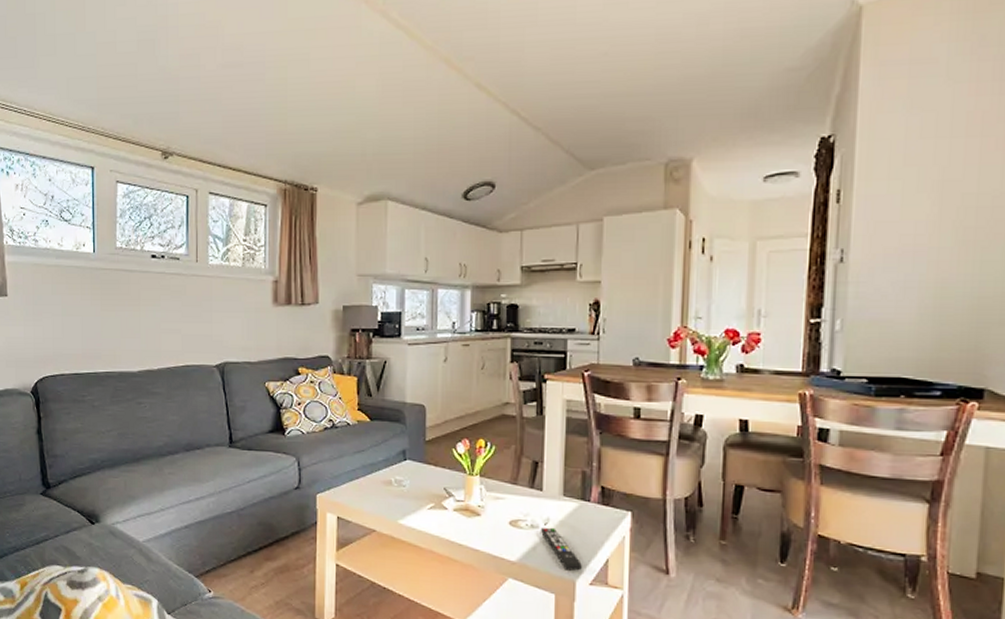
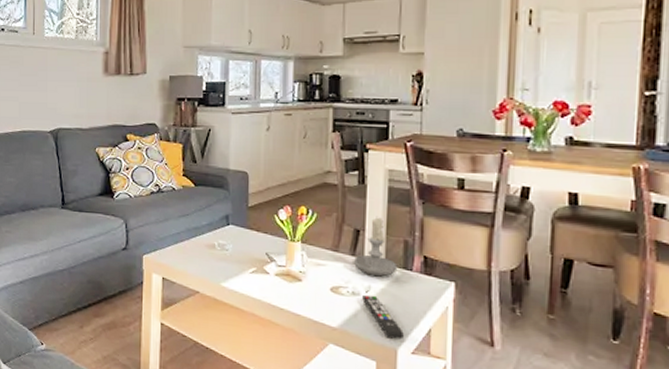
candle: none [533,447,576,508] -> present [354,216,398,276]

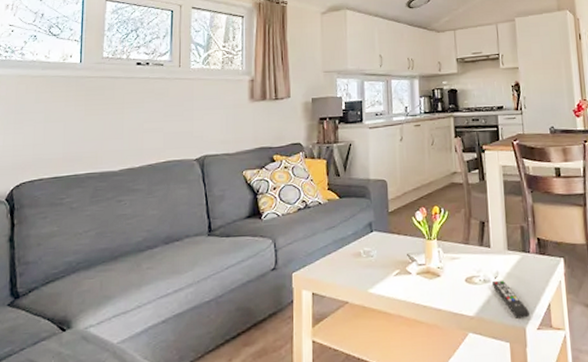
candle: present [354,216,398,276] -> none [482,207,518,261]

